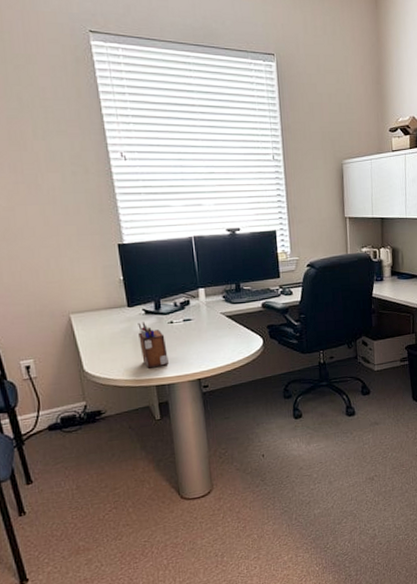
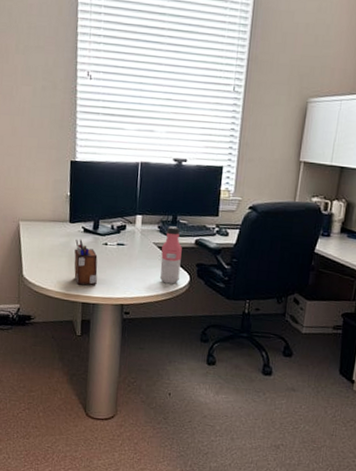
water bottle: none [230,294,253,350] -> present [159,226,182,284]

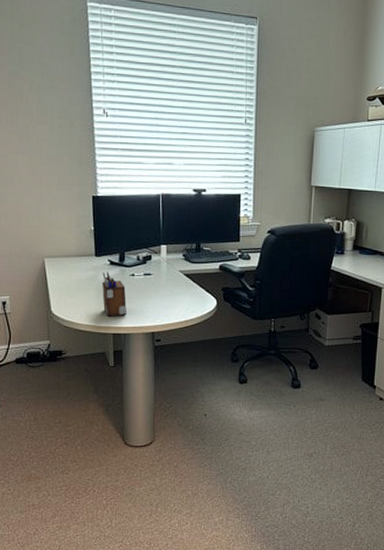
water bottle: present [159,226,182,284] -> none [187,254,207,309]

